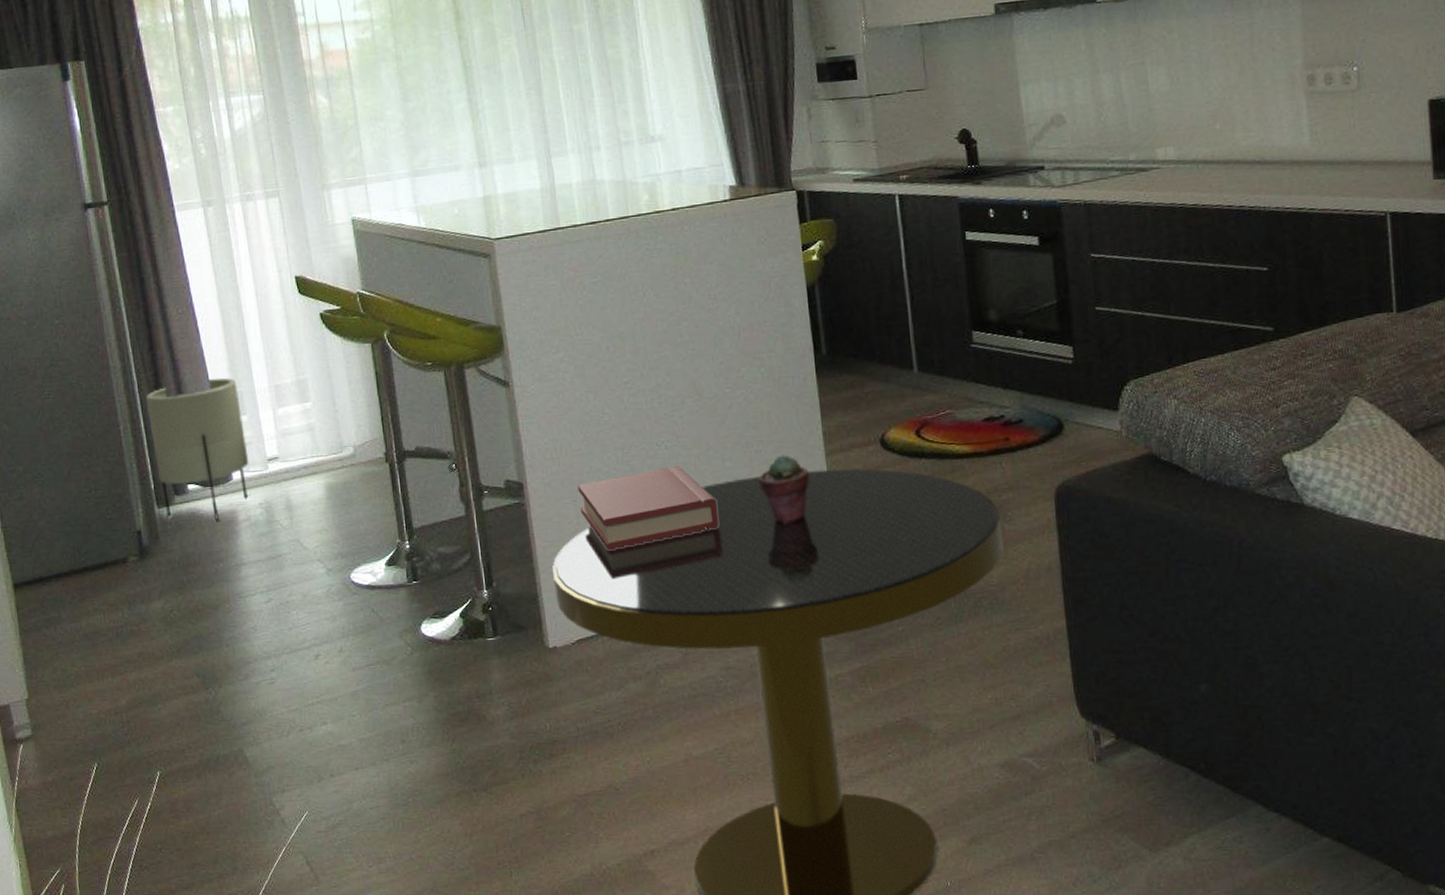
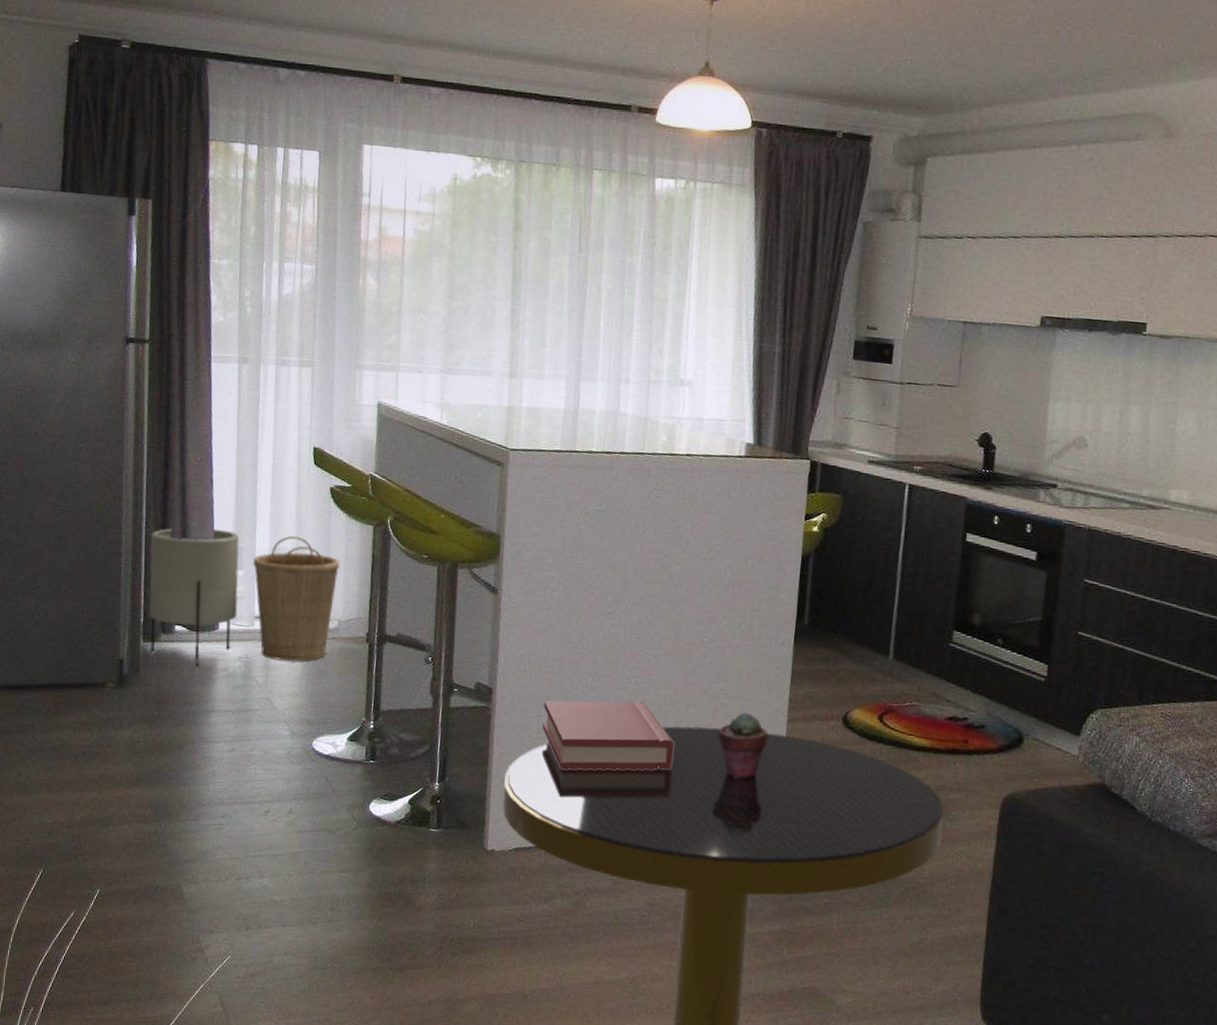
basket: none [255,369,348,500] -> present [253,535,340,662]

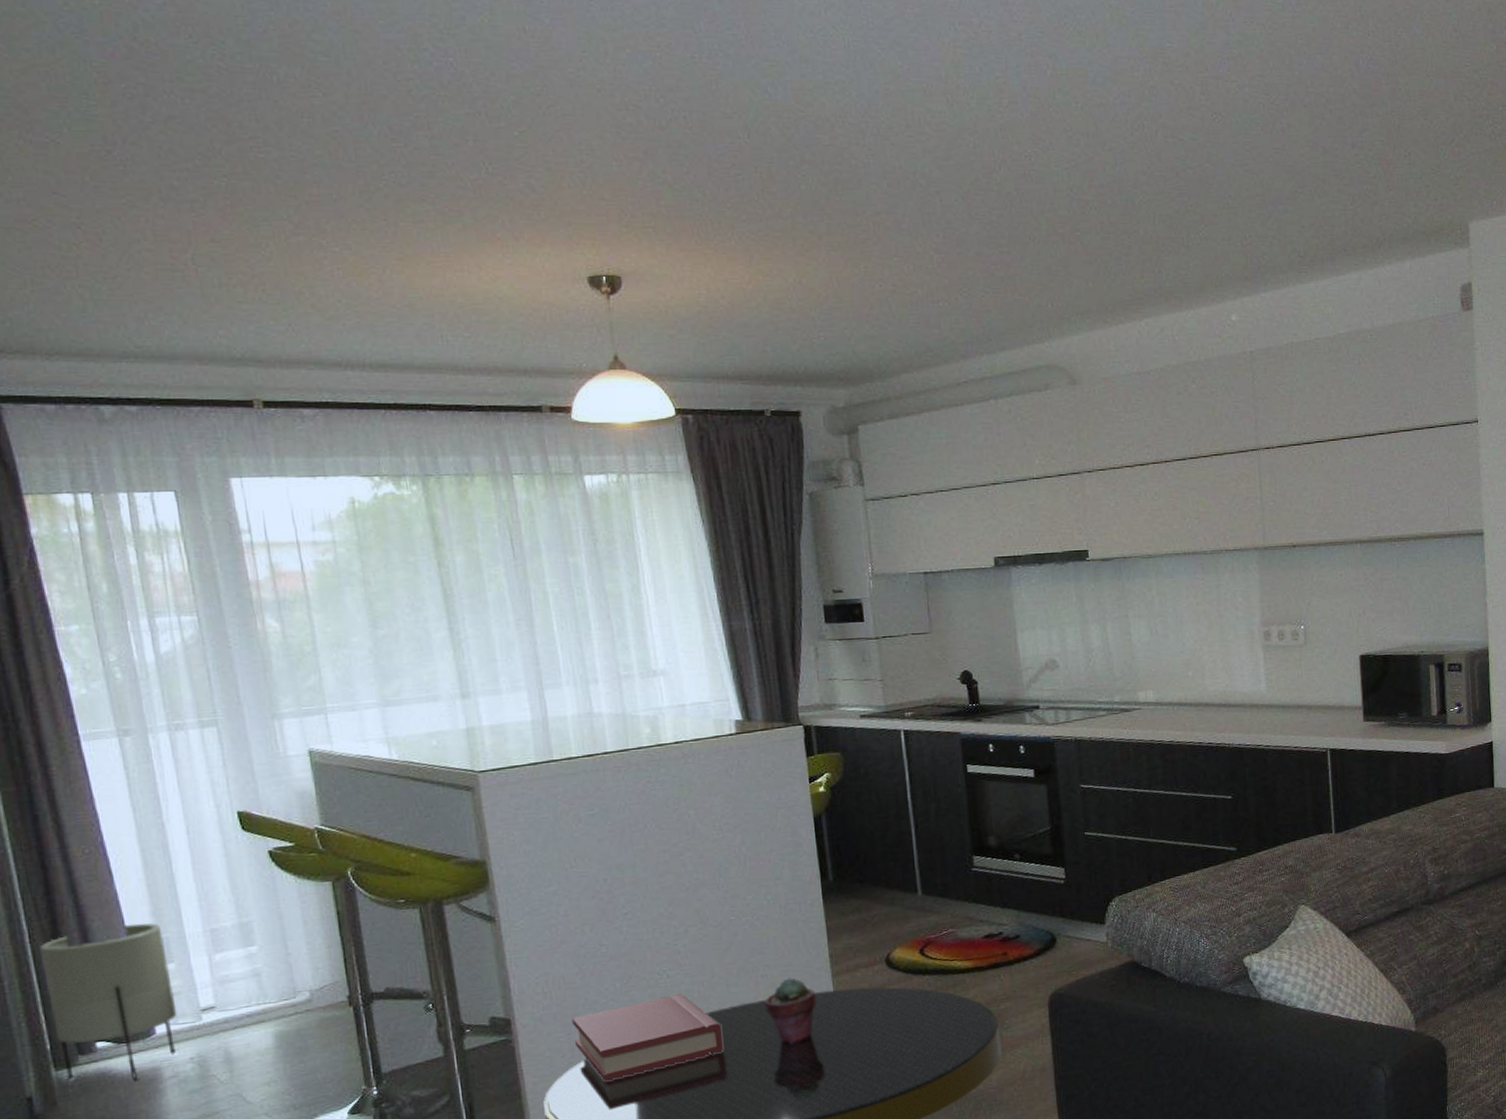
basket: present [253,535,340,662] -> none [186,911,302,1051]

